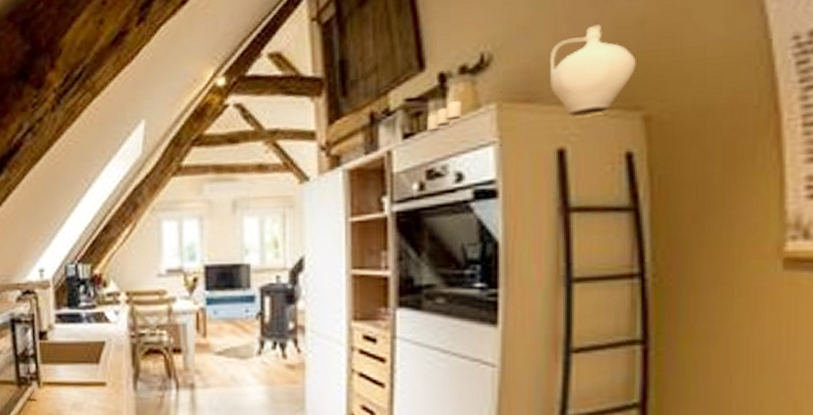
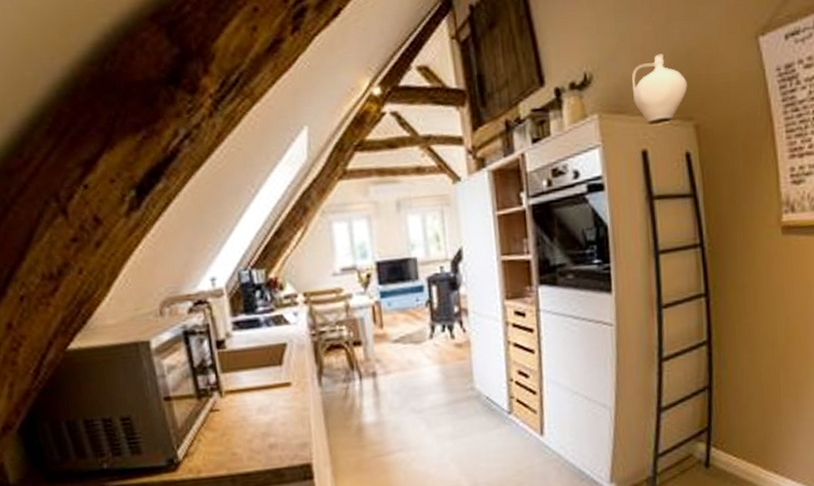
candle: present [427,101,463,132] -> none [549,112,575,138]

